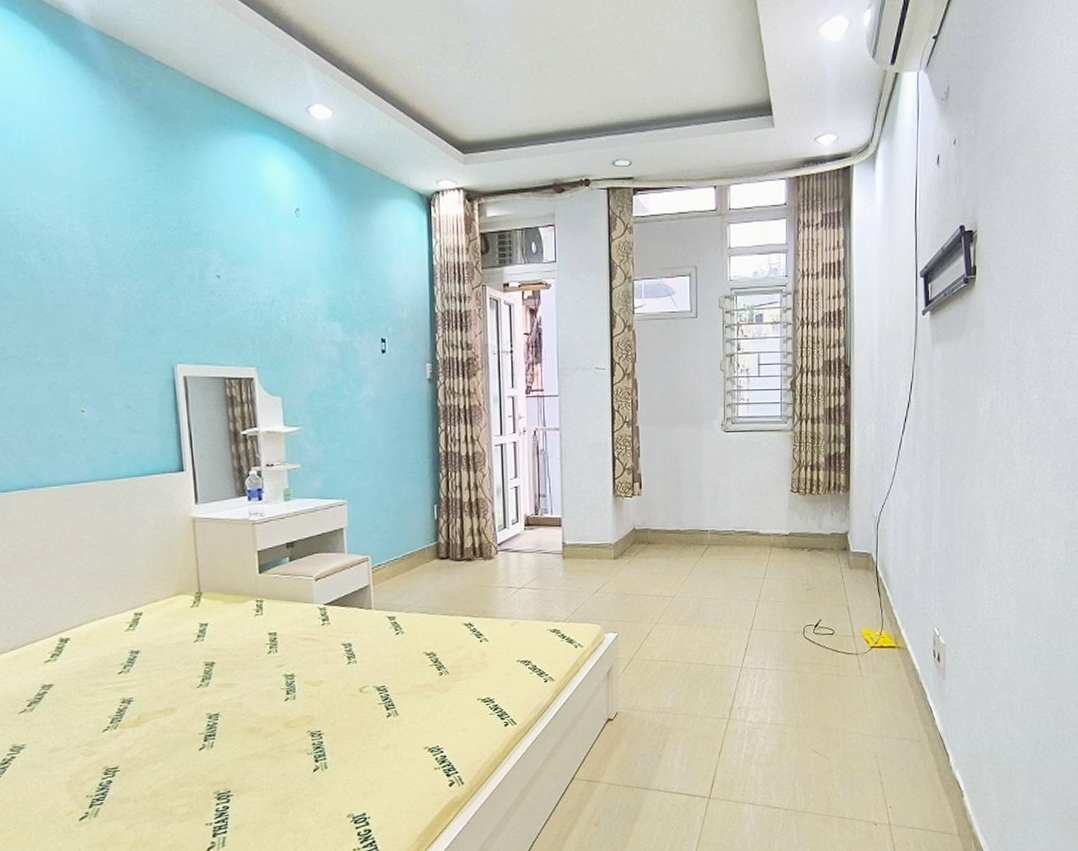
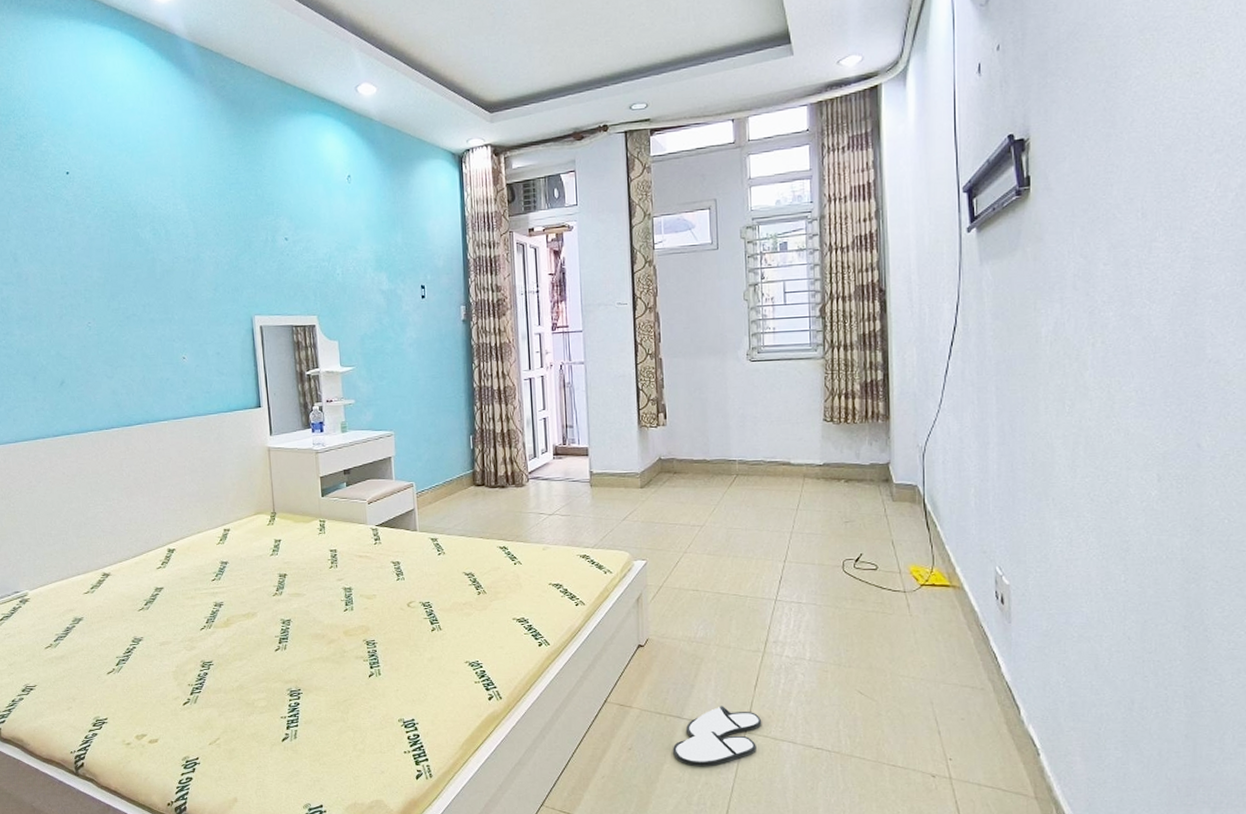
slippers: none [638,774,725,836] -> present [672,706,762,767]

